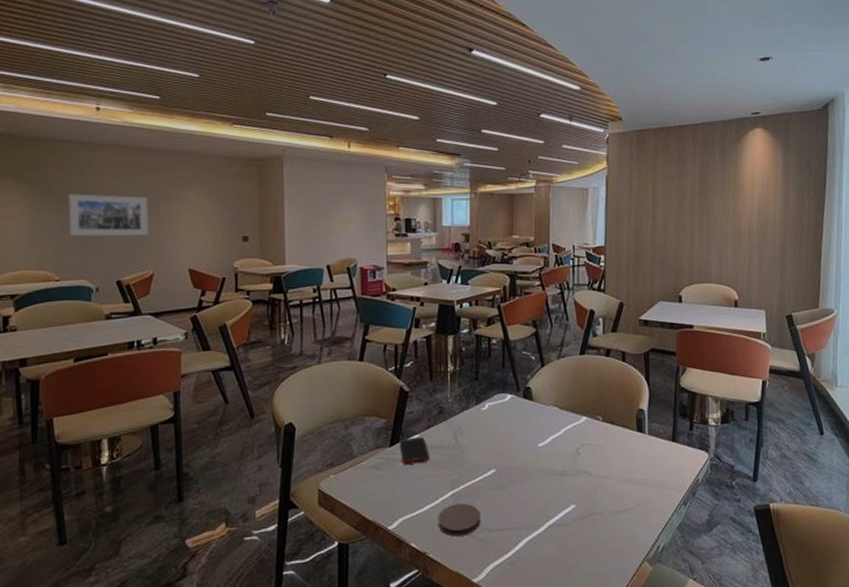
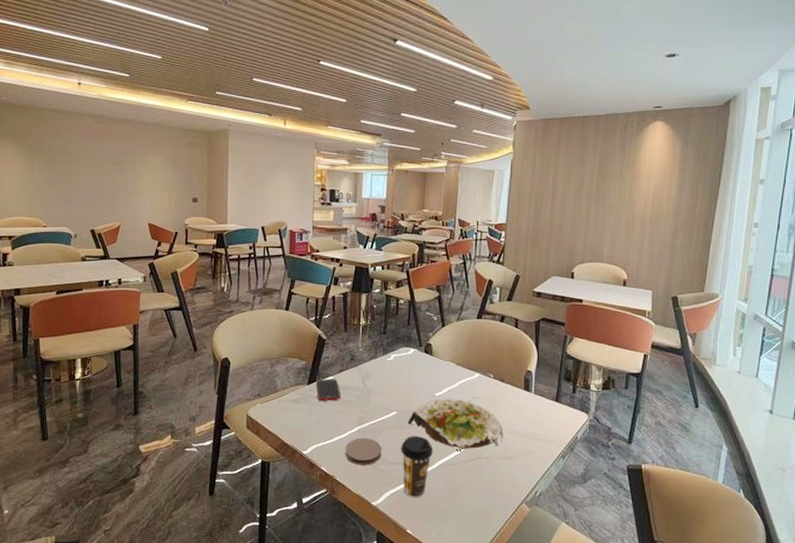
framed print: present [69,194,148,237] -> none [54,155,117,193]
coffee cup: none [503,495,540,569] -> present [401,436,433,498]
salad plate: none [508,447,618,509] -> present [407,397,503,452]

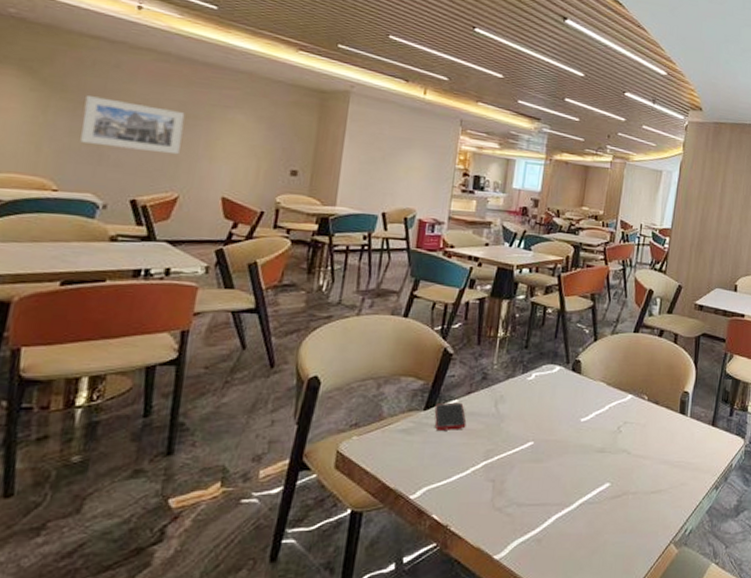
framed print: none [54,155,117,193] -> present [80,96,185,155]
coaster: present [345,438,382,465] -> none [464,475,512,510]
coffee cup: present [401,436,433,498] -> none [534,470,574,547]
salad plate: present [407,397,503,452] -> none [545,423,655,487]

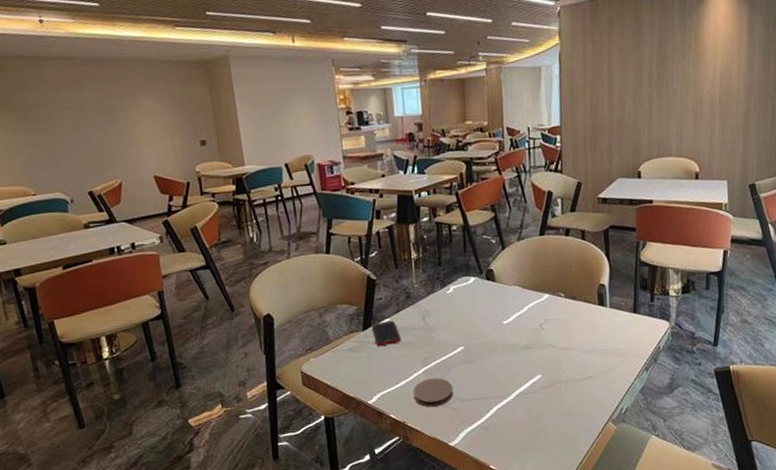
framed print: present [80,96,185,155] -> none [29,107,111,151]
coaster: none [464,475,512,510] -> present [413,378,454,407]

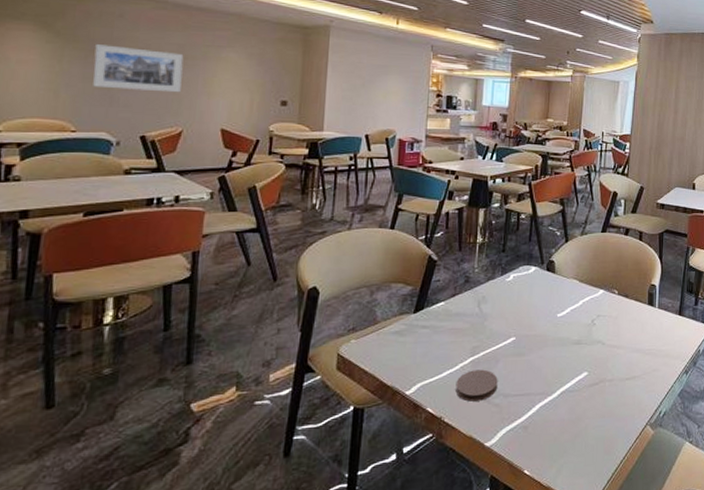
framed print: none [29,107,111,151] -> present [93,44,184,93]
cell phone: present [371,320,402,346] -> none [423,304,453,331]

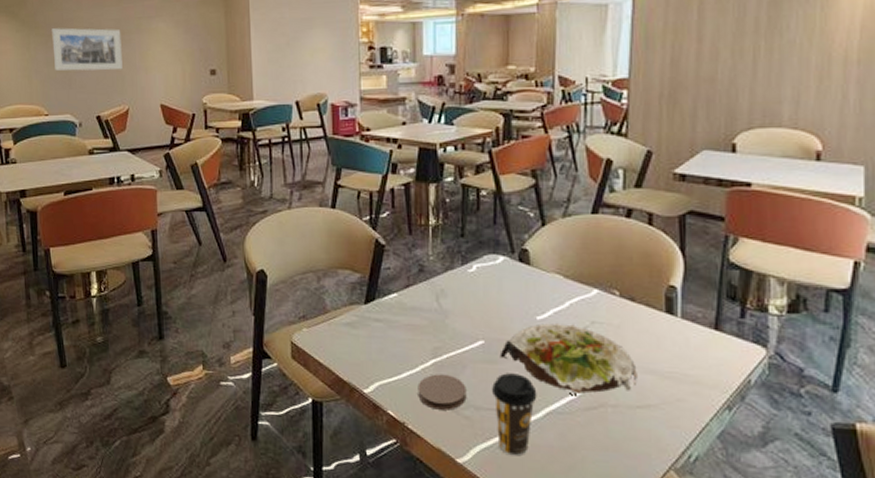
coffee cup: none [519,362,554,433] -> present [492,373,537,456]
salad plate: none [527,318,628,376] -> present [500,322,637,396]

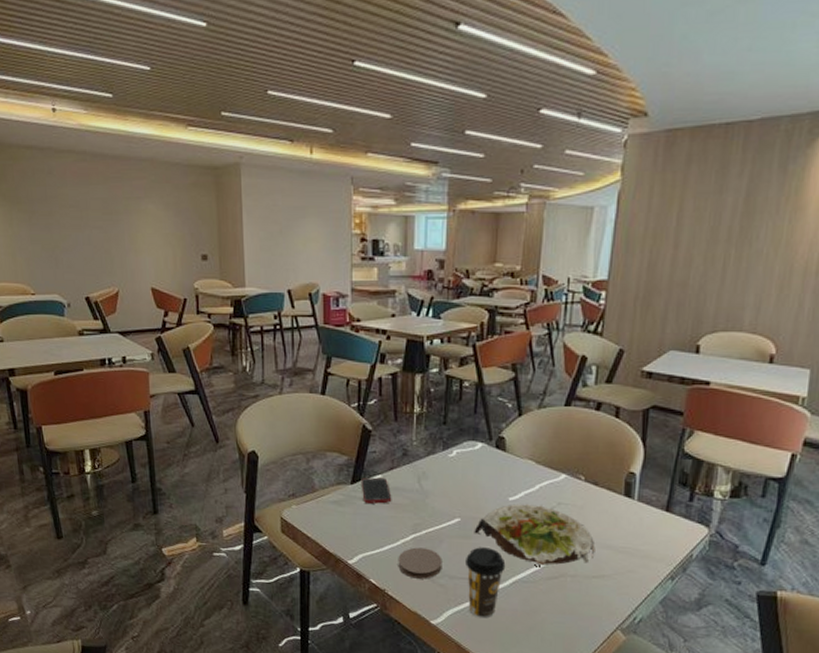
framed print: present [52,27,123,71] -> none [35,204,111,251]
cell phone: none [375,296,409,325] -> present [361,477,392,504]

